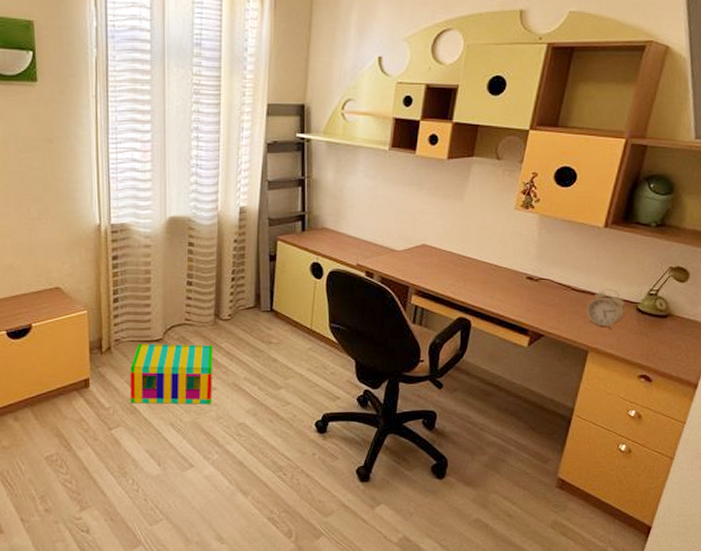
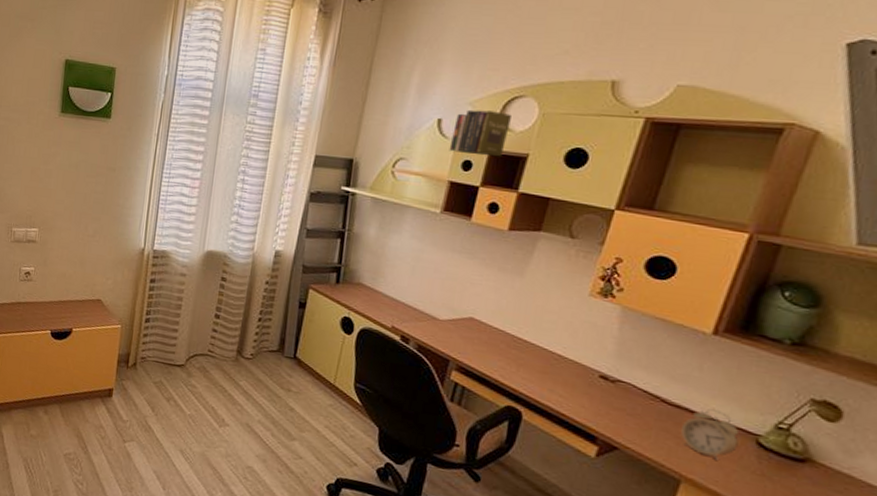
toy box: present [129,343,213,405] -> none [146,365,232,439]
books: none [391,45,441,90] -> present [449,109,512,157]

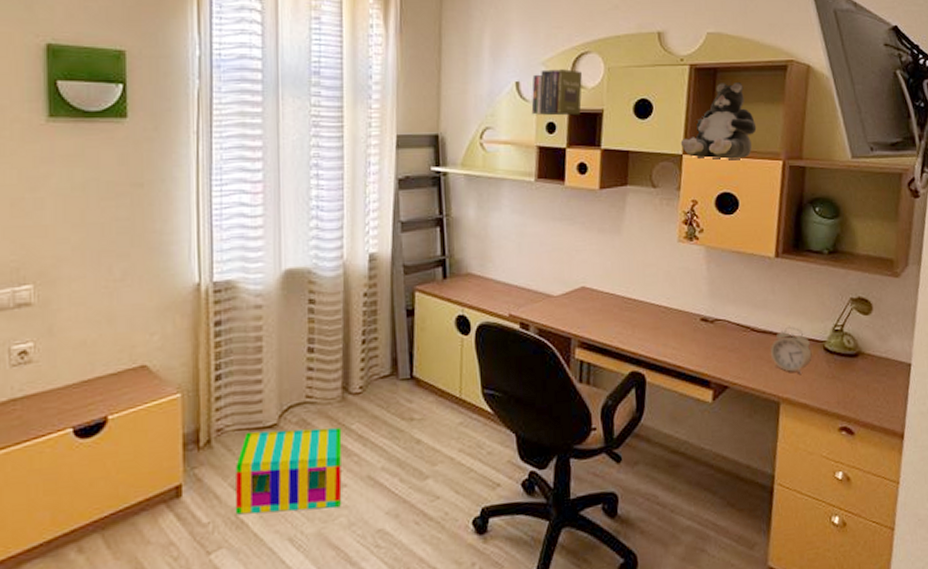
toy box: none [146,365,232,439] -> present [235,427,342,515]
plush toy: none [614,140,722,225] -> present [680,83,757,159]

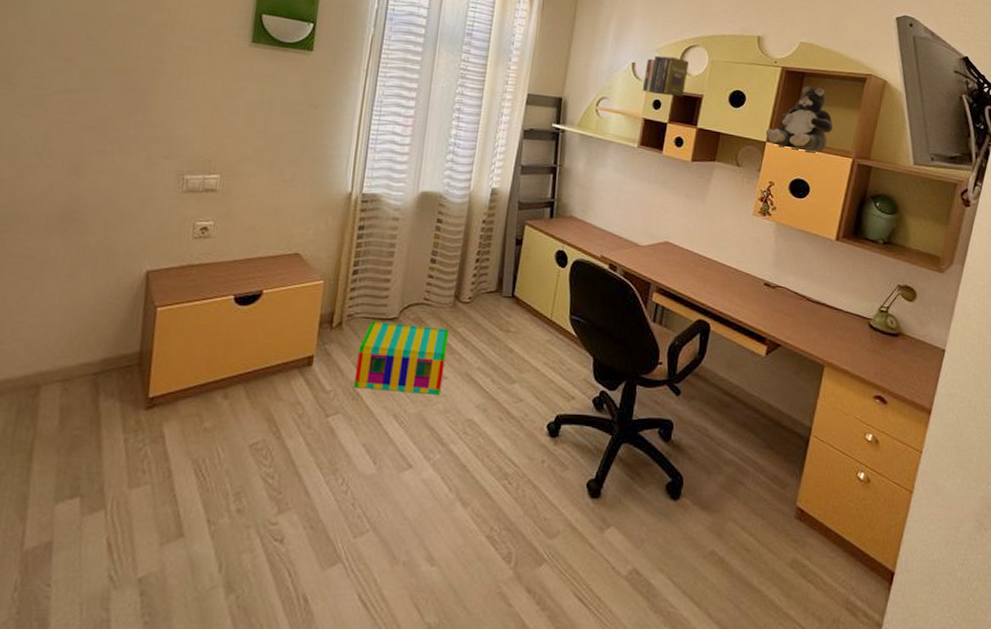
alarm clock: present [771,327,812,374] -> none [822,302,858,344]

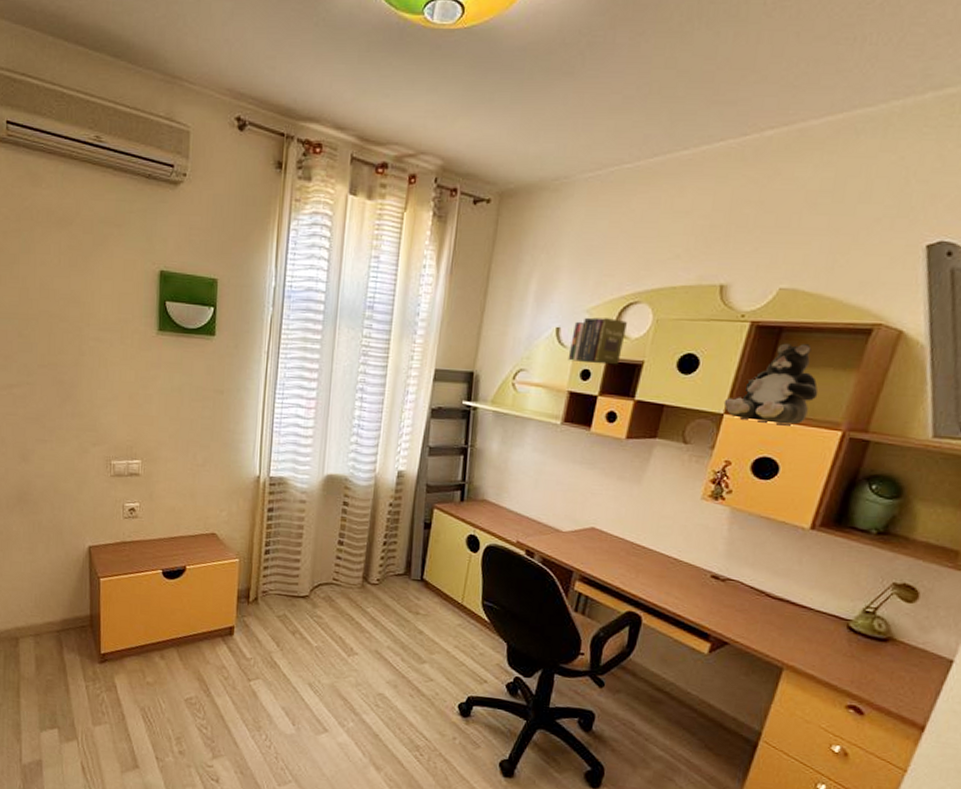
toy box: present [353,320,449,395] -> none [271,597,359,669]

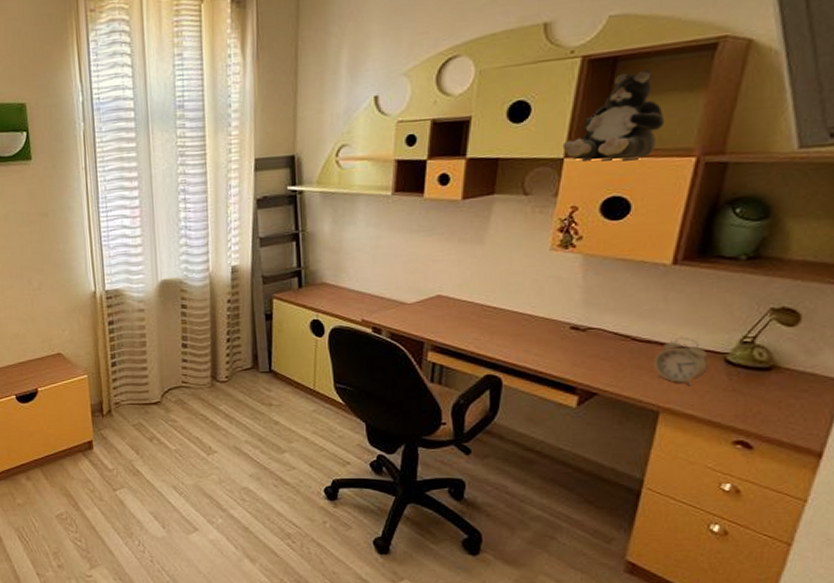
books: present [568,317,627,365] -> none [390,77,448,129]
alarm clock: none [783,599,832,646] -> present [654,337,708,385]

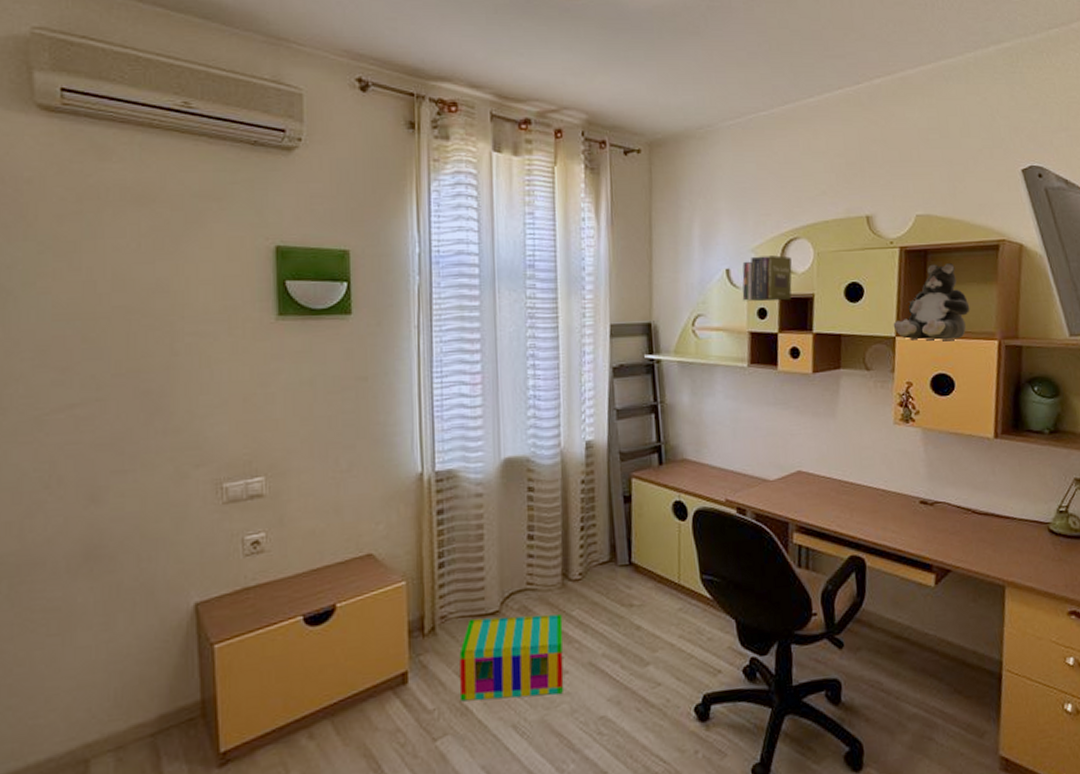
toy box: none [130,406,213,467] -> present [459,614,564,702]
books: none [390,77,448,129] -> present [742,255,792,302]
alarm clock: present [654,337,708,385] -> none [993,508,1037,557]

